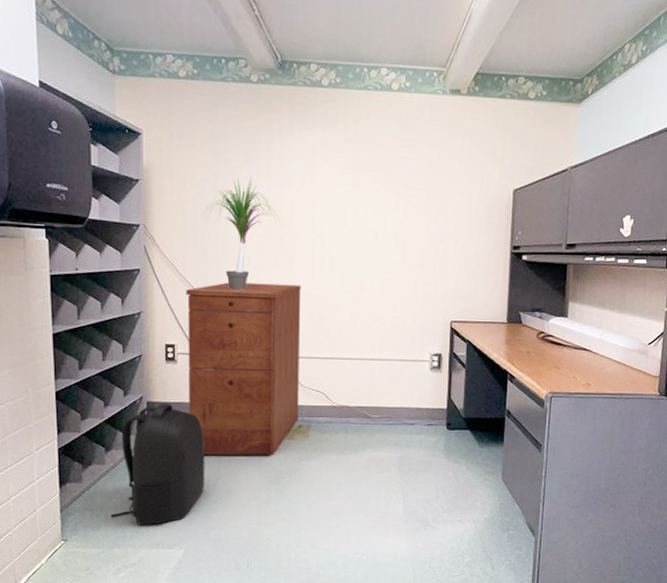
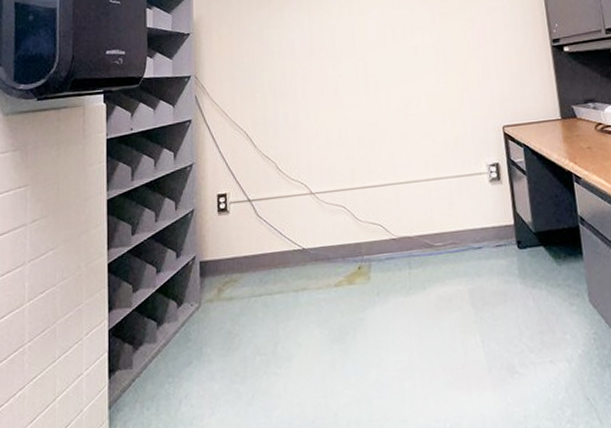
backpack: present [111,402,205,525] -> none [162,260,263,414]
filing cabinet: present [186,282,301,456] -> none [236,112,358,316]
potted plant: present [201,177,279,290] -> none [248,14,322,127]

